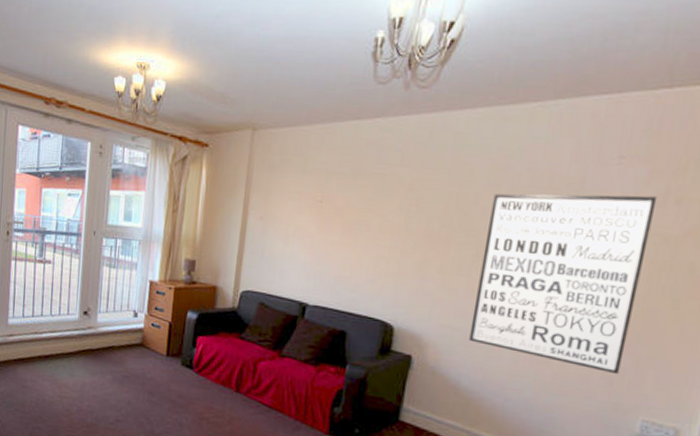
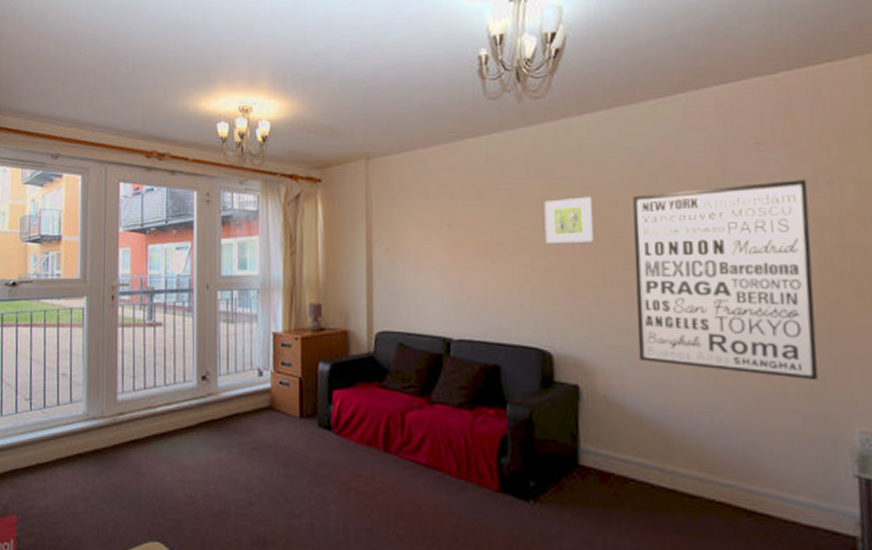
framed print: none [406,189,457,232] -> present [544,196,593,243]

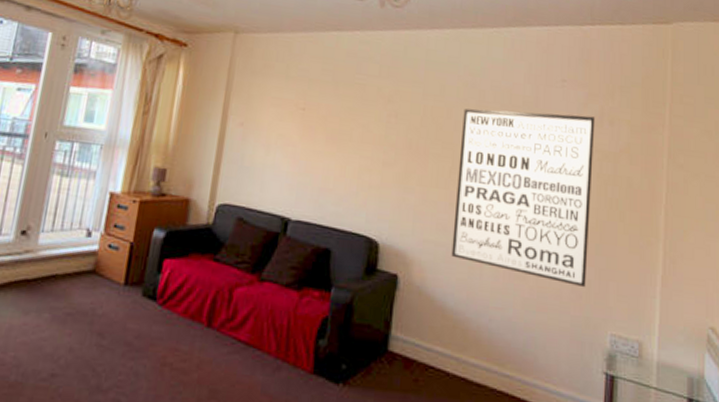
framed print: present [544,196,593,243] -> none [387,100,432,144]

